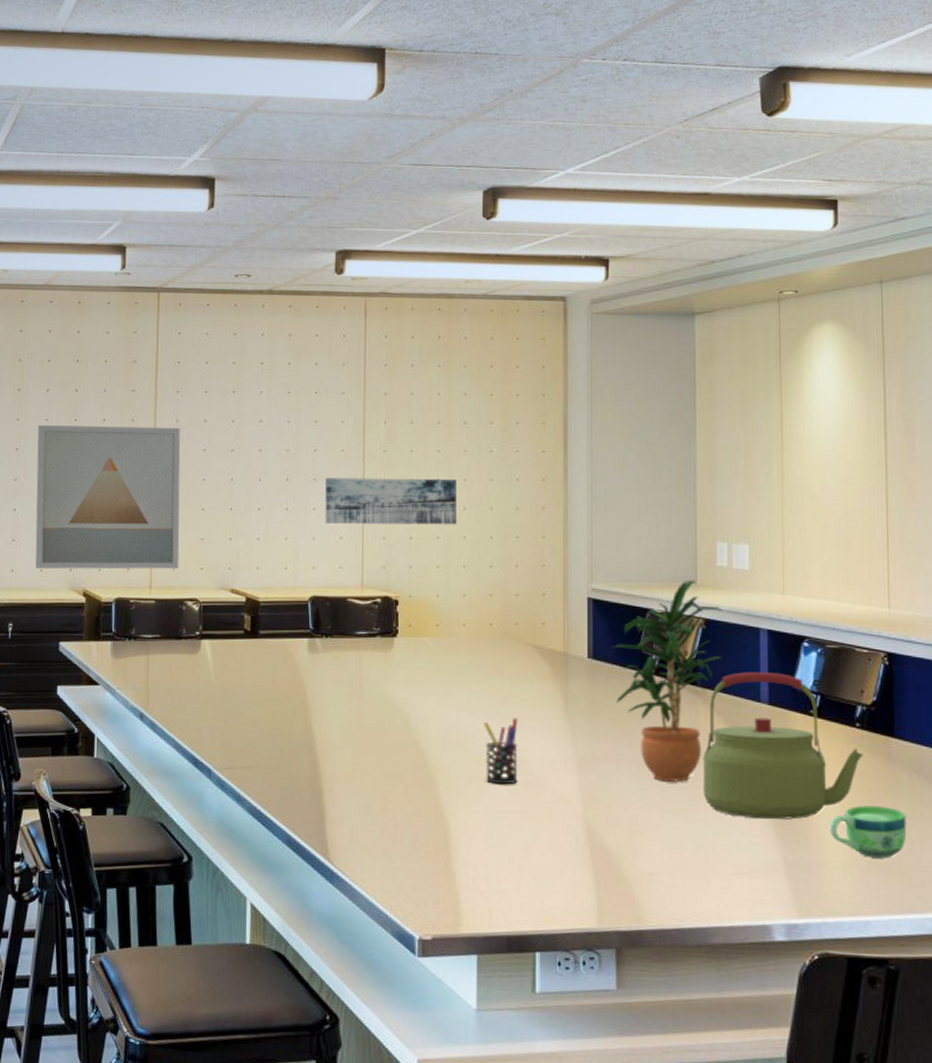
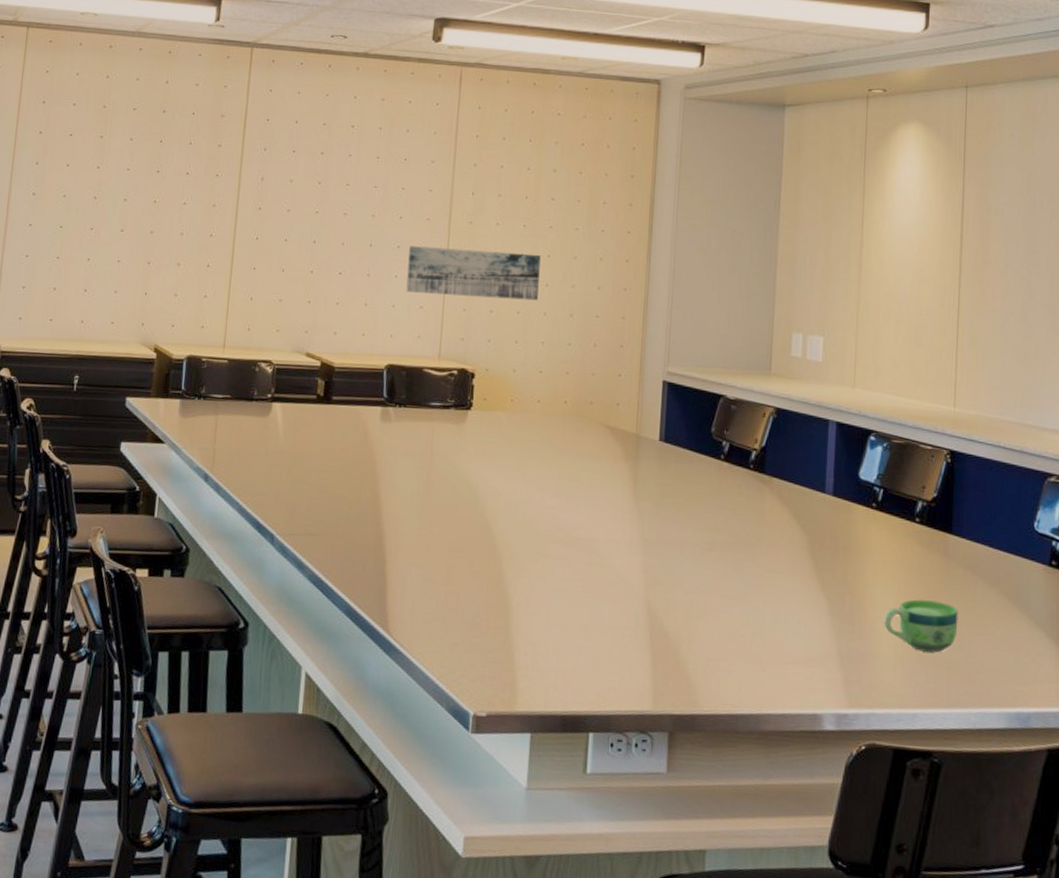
wall art: present [35,424,180,569] -> none [106,174,265,330]
pen holder: present [484,718,518,785] -> none [551,497,587,564]
potted plant: present [612,579,723,782] -> none [683,368,794,569]
kettle: present [702,672,864,820] -> none [763,462,921,611]

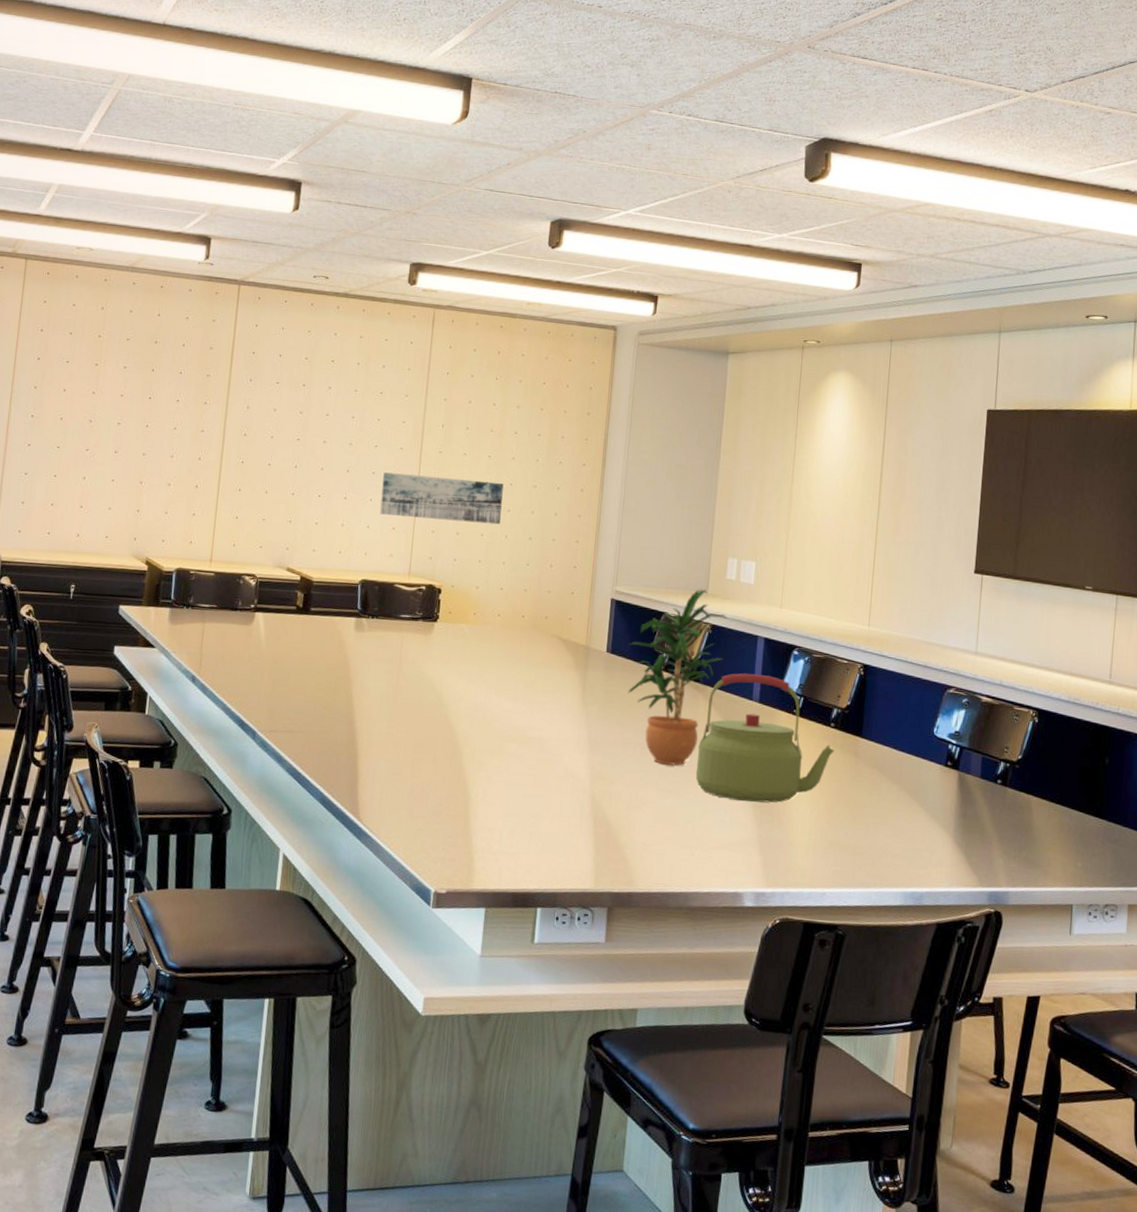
potted plant: none [683,368,794,569] -> present [627,589,728,766]
kettle: none [763,462,921,611] -> present [695,673,835,803]
cup: present [884,599,959,653] -> none [800,794,865,840]

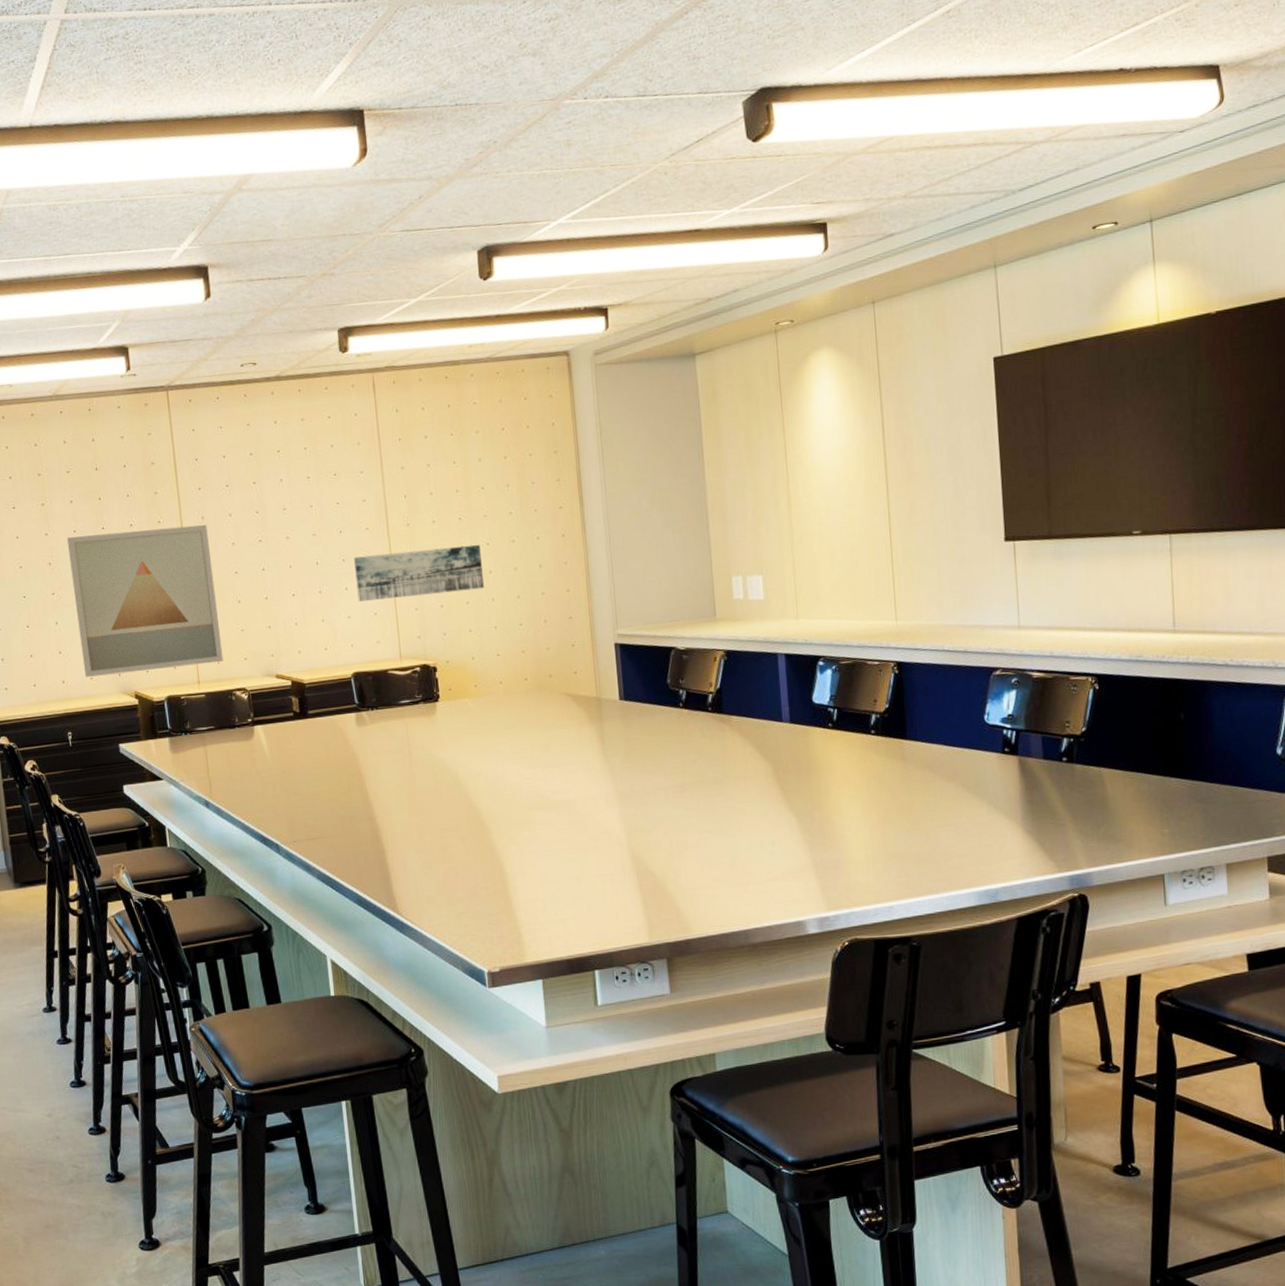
wall art: none [101,399,250,546] -> present [66,524,224,677]
potted plant: present [627,589,728,766] -> none [641,615,744,805]
kettle: present [695,673,835,803] -> none [732,693,880,829]

